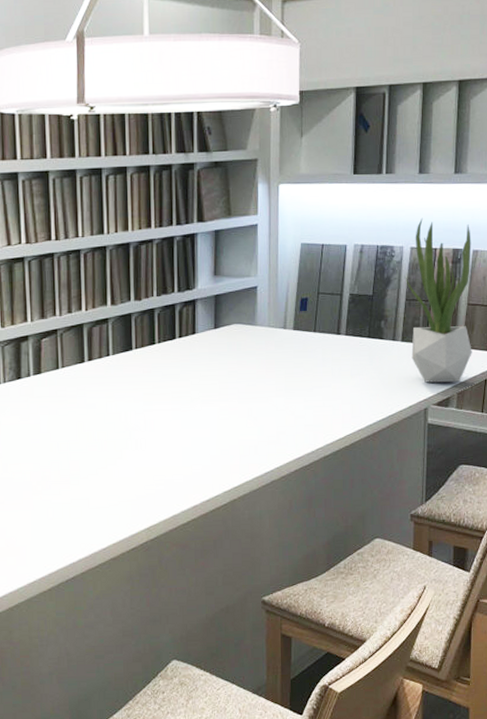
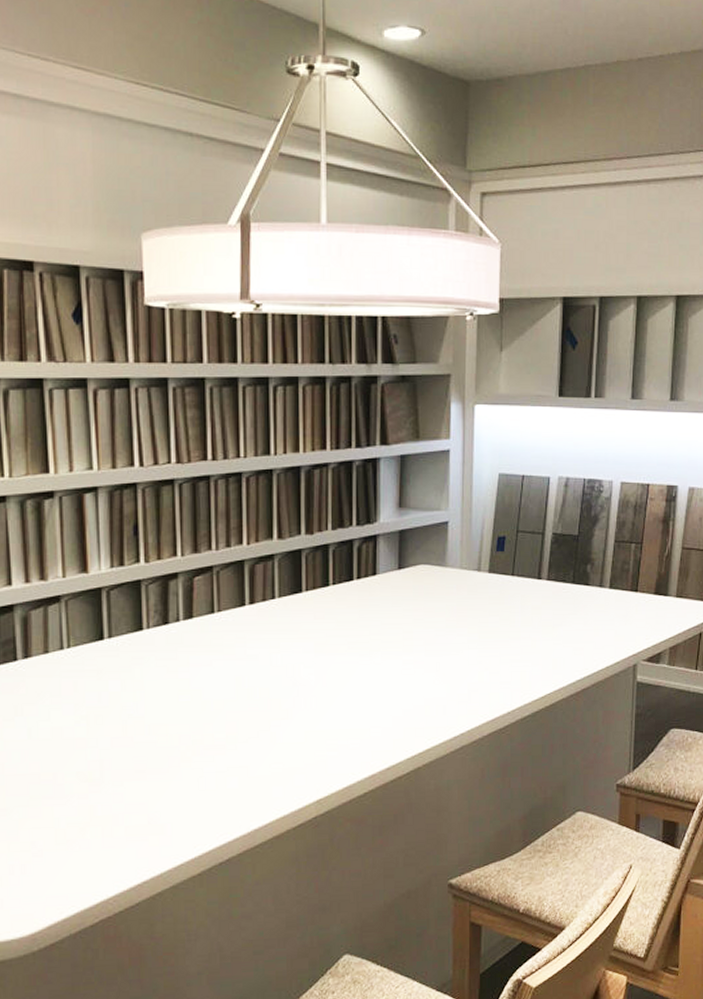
potted plant: present [405,217,472,383] -> none [614,449,687,636]

